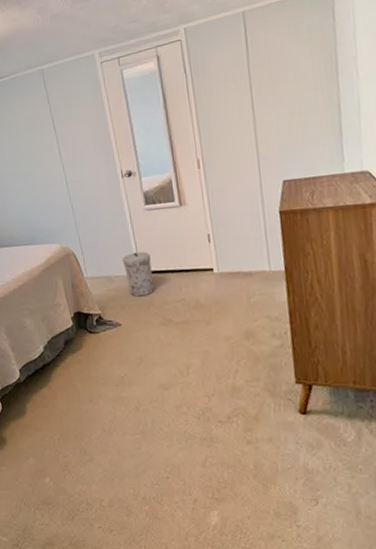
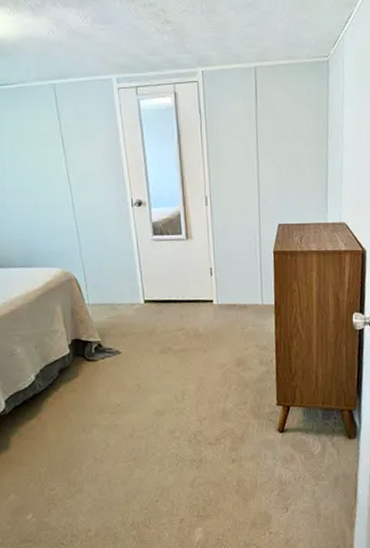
trash can: present [122,251,155,297] -> none [126,281,157,325]

